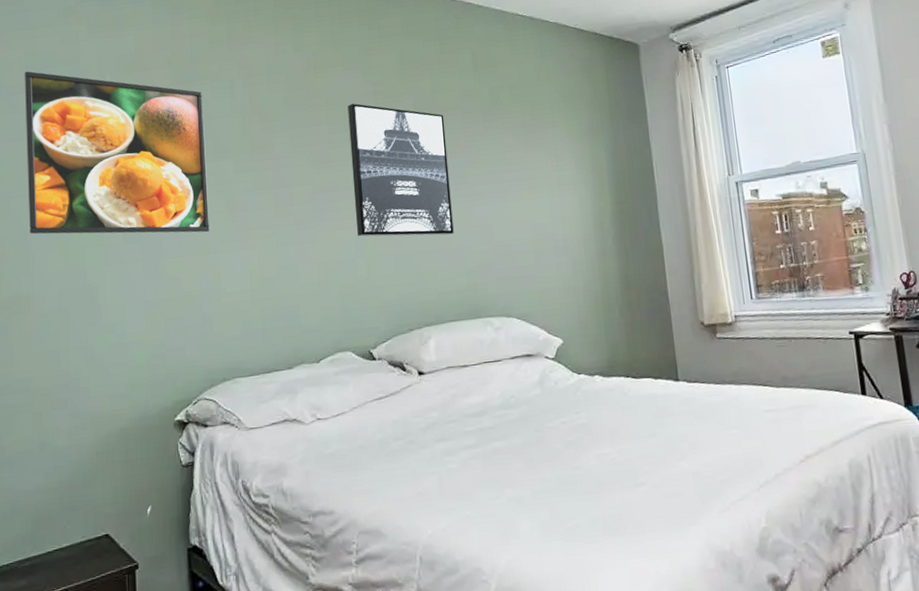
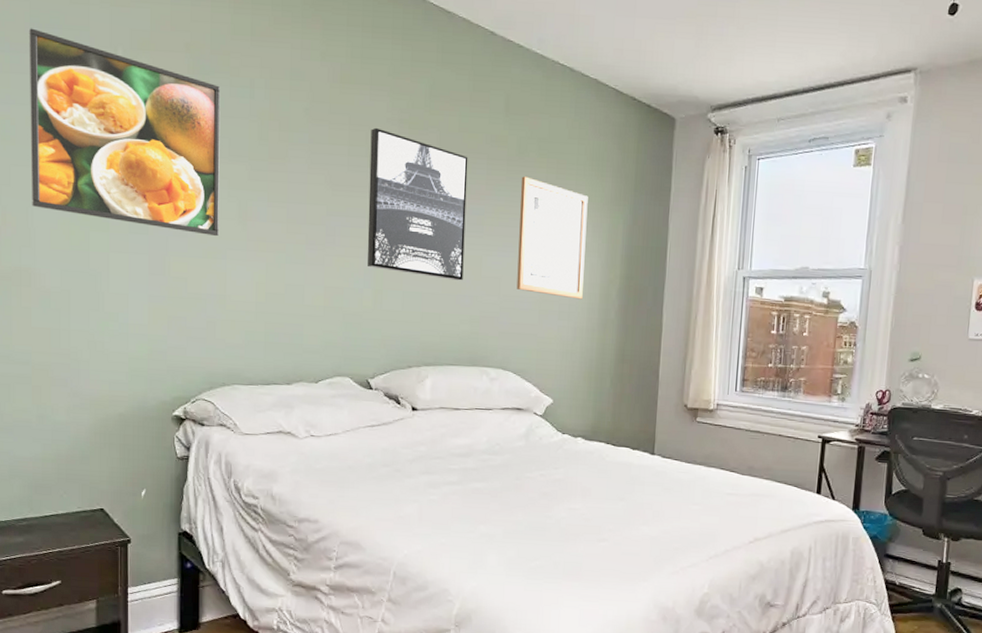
wall art: none [497,123,576,234] -> present [516,176,588,300]

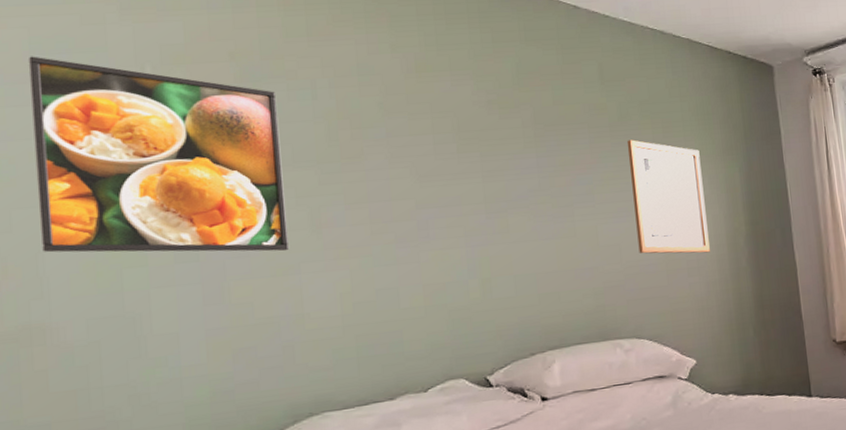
wall art: present [367,127,468,281] -> none [456,112,580,257]

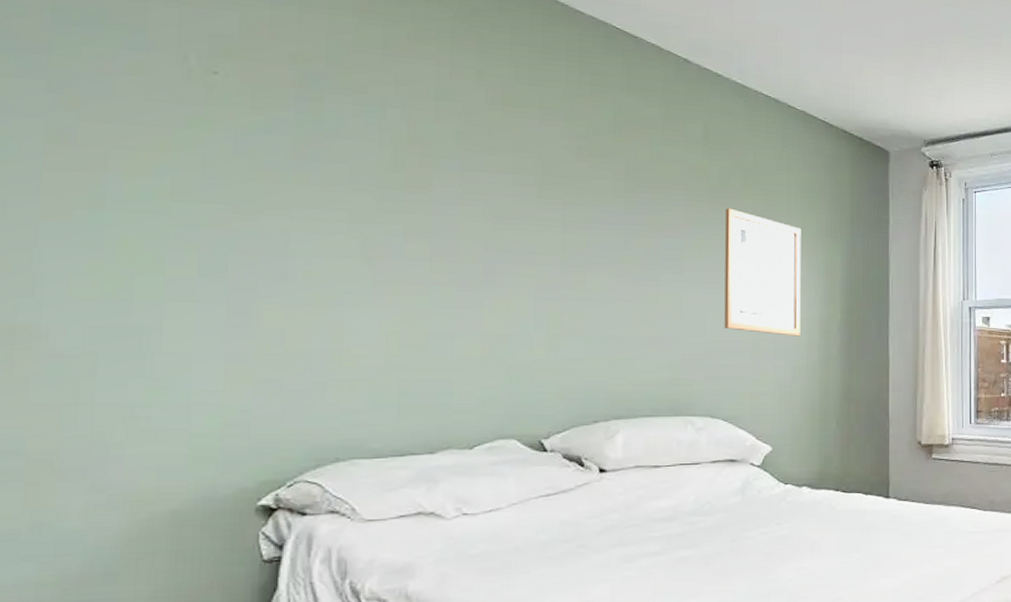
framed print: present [28,56,290,253] -> none [40,24,340,279]

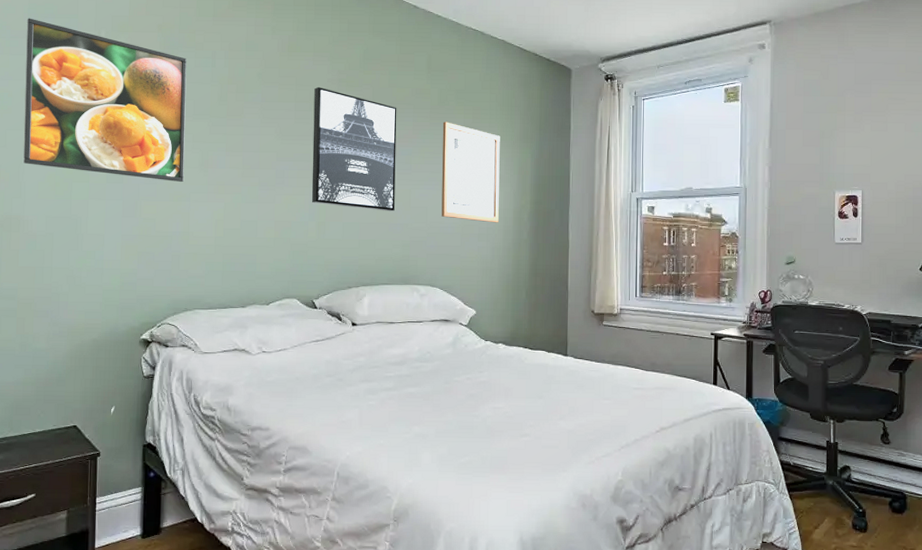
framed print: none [40,24,340,279] -> present [23,18,187,183]
wall art: none [538,154,662,321] -> present [311,86,397,211]

